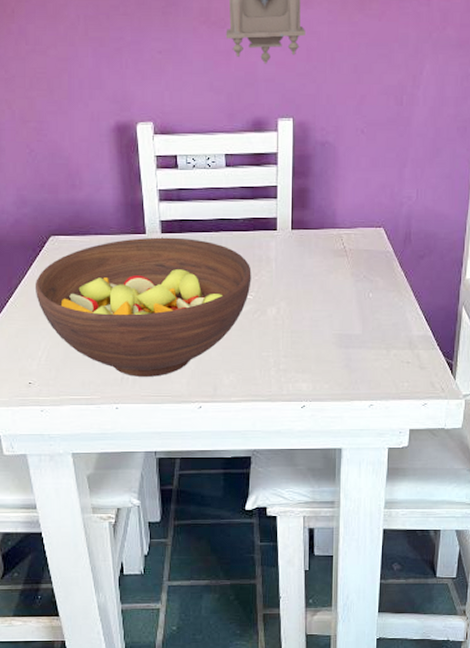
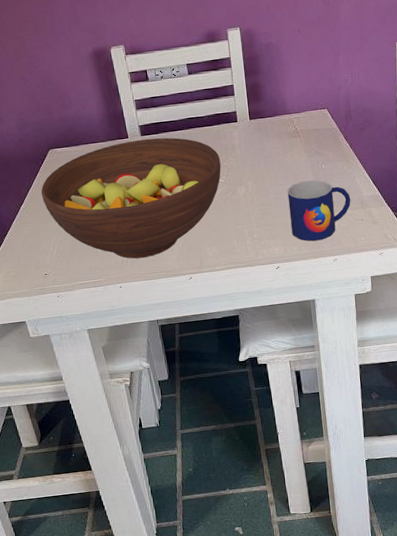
mug: none [324,309,398,381] -> present [287,179,351,242]

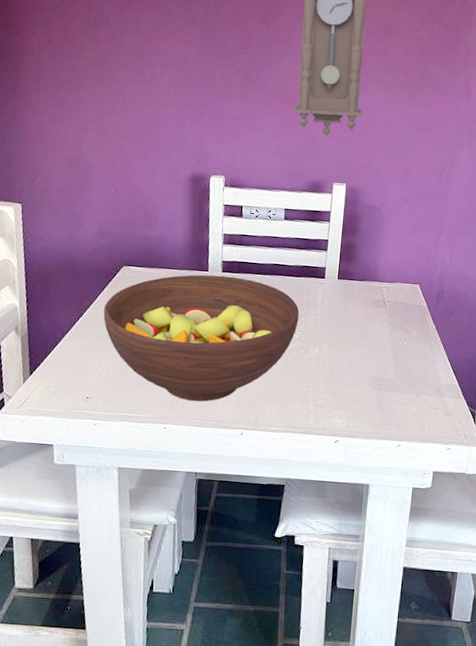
mug: present [287,179,351,242] -> none [358,354,427,421]

